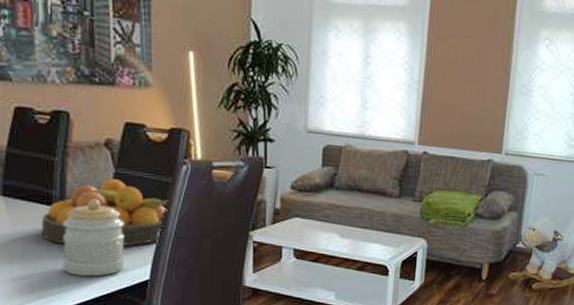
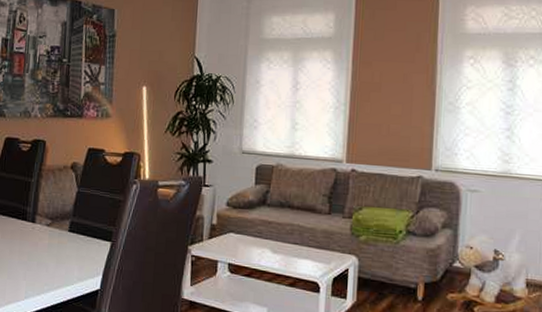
fruit bowl: present [41,179,169,246] -> none [15,197,120,257]
jar: present [63,199,125,276] -> none [31,215,82,285]

